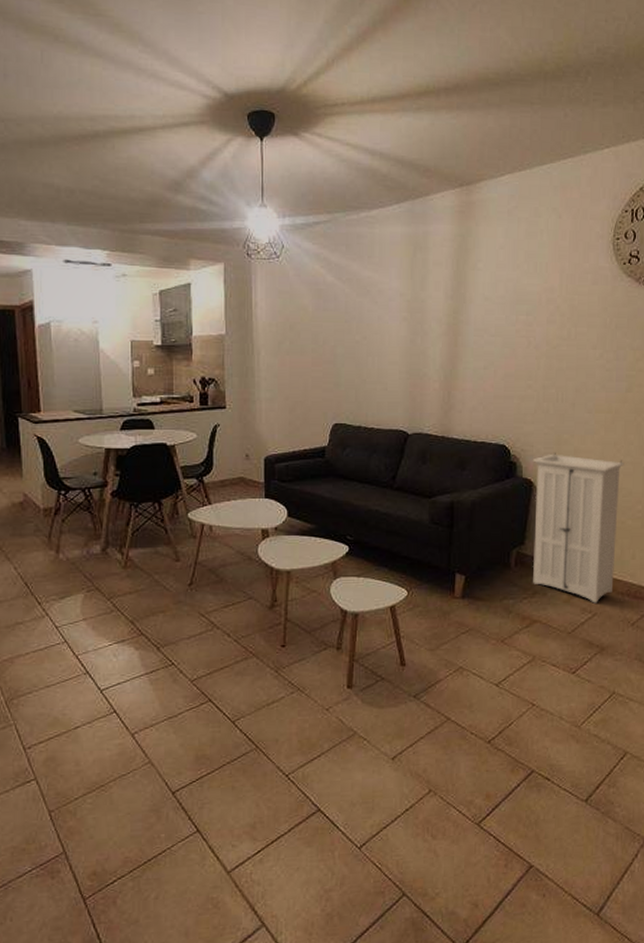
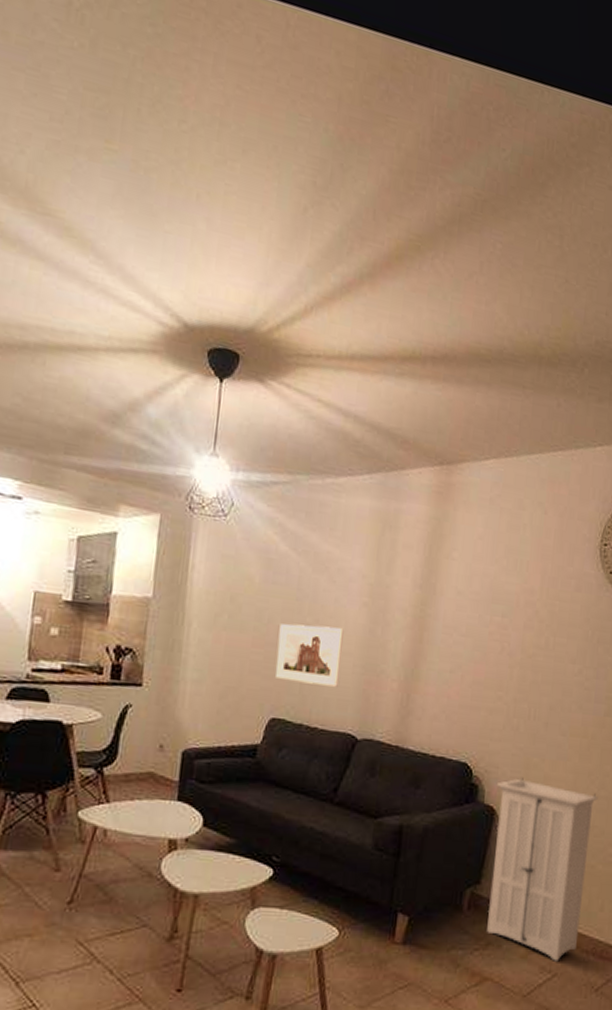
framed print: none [333,342,389,392] -> present [275,624,344,687]

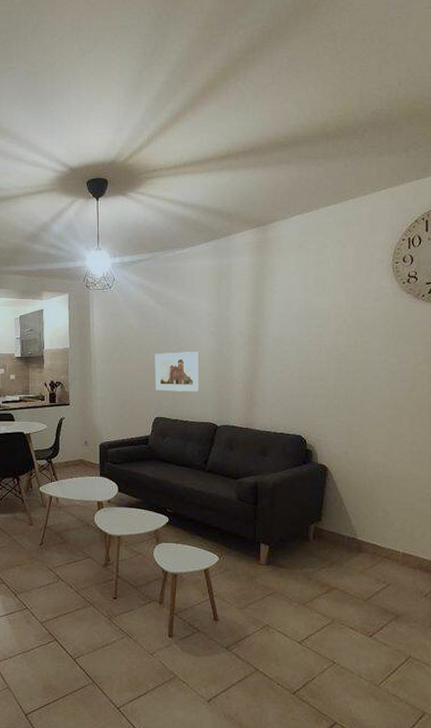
storage cabinet: present [487,777,598,962] -> none [326,442,411,575]

